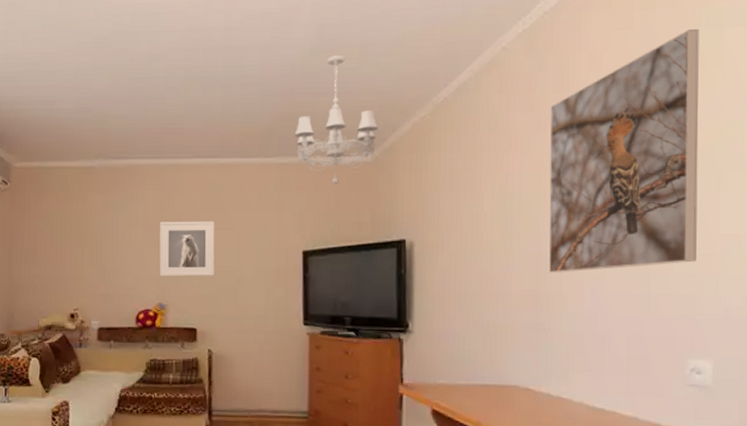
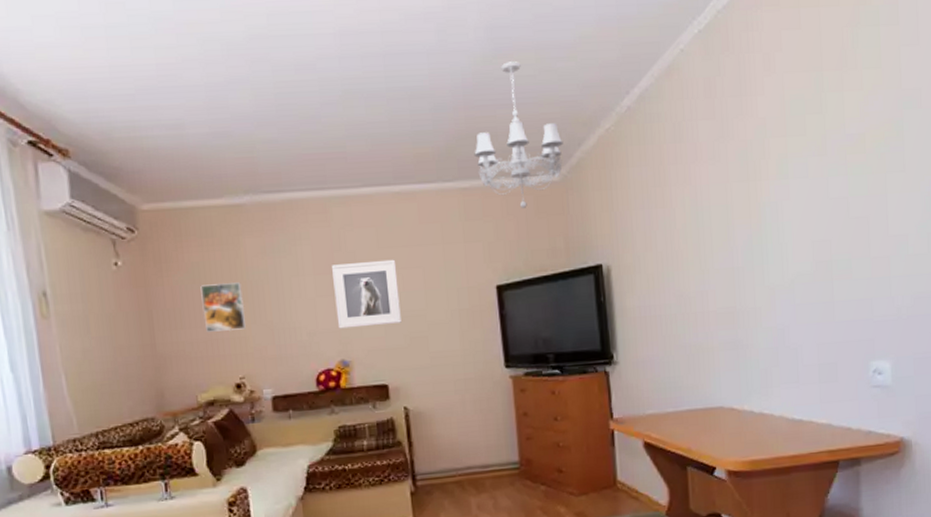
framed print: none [52,229,85,269] -> present [200,282,246,332]
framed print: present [548,29,699,273] -> none [730,28,871,287]

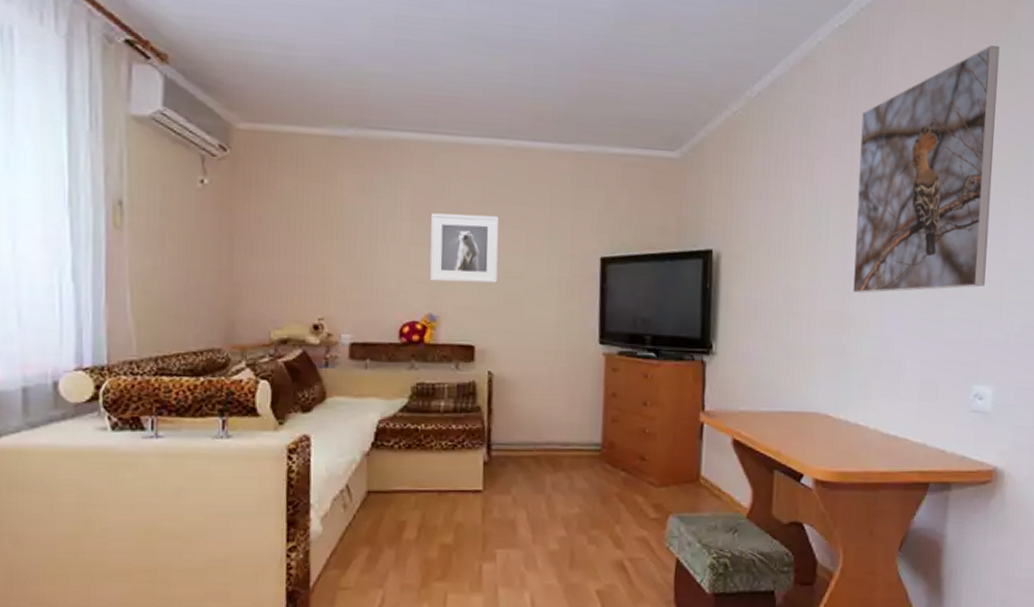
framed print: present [200,282,246,332] -> none [288,216,334,268]
chandelier: present [474,61,564,208] -> none [595,29,688,181]
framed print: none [730,28,871,287] -> present [853,45,1000,293]

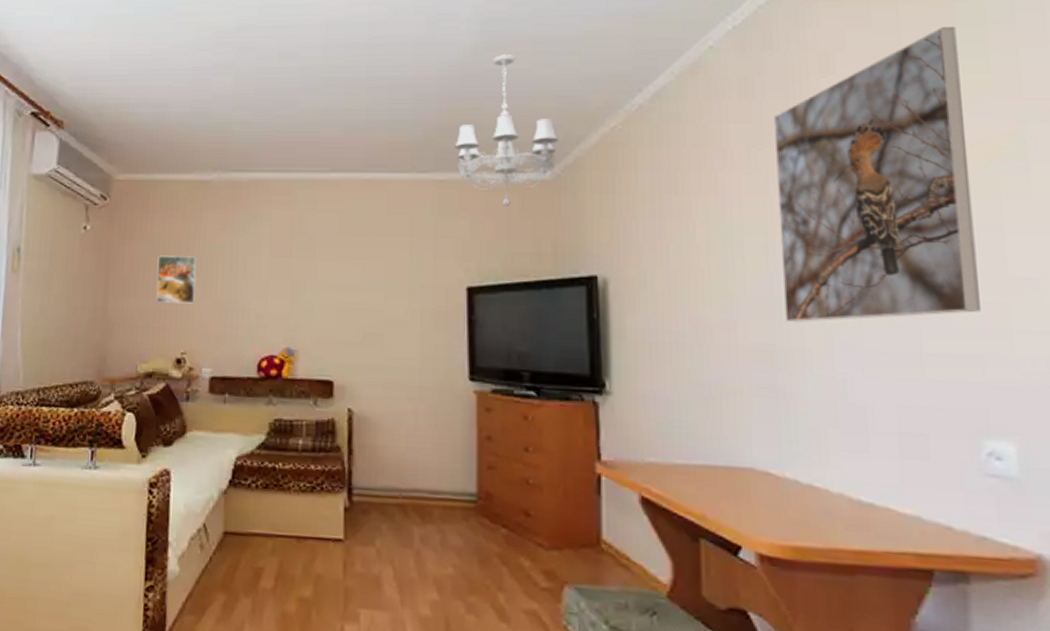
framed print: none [288,216,334,268] -> present [156,255,197,304]
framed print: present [429,213,499,283] -> none [287,247,357,316]
chandelier: none [595,29,688,181] -> present [454,55,559,206]

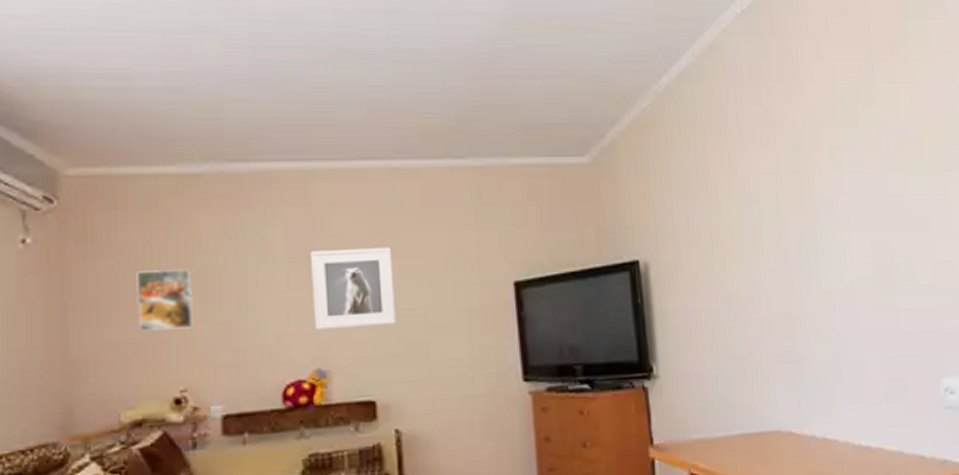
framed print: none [287,247,357,316] -> present [311,246,396,330]
chandelier: present [454,55,559,206] -> none [490,29,594,193]
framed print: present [773,27,981,322] -> none [778,20,935,291]

